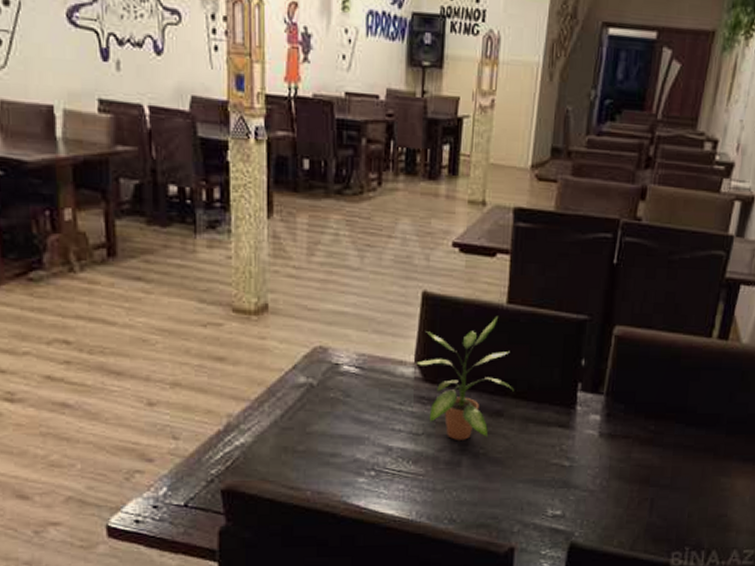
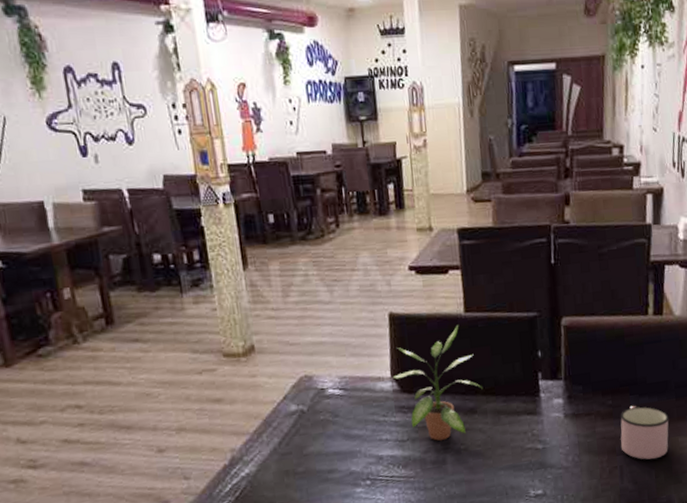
mug: none [655,435,715,497] -> present [620,405,669,460]

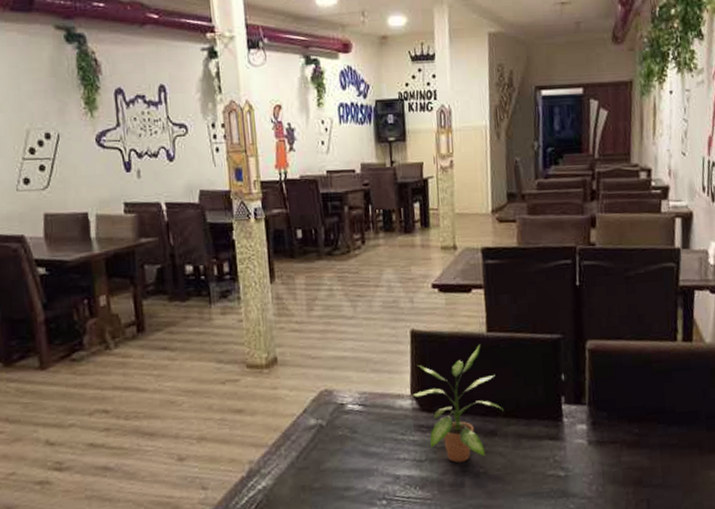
mug: present [620,405,669,460] -> none [647,435,700,494]

